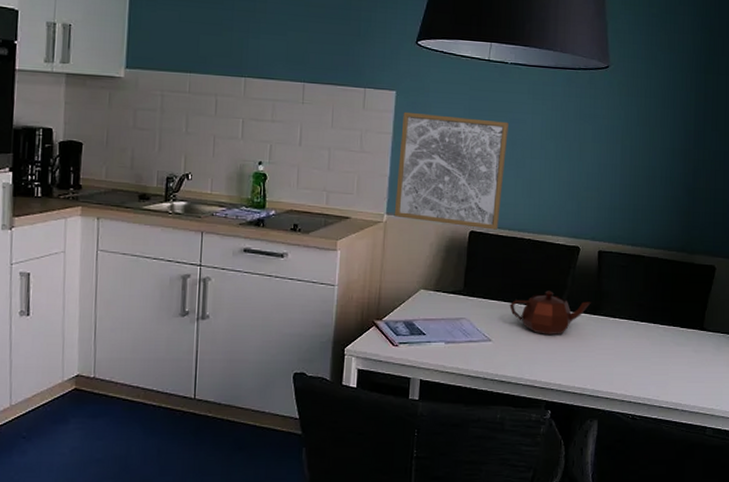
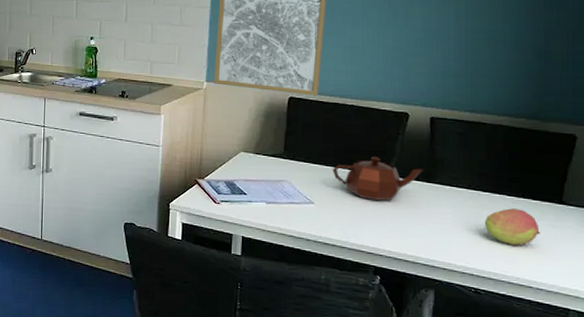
fruit: none [641,336,686,371] -> present [484,208,541,245]

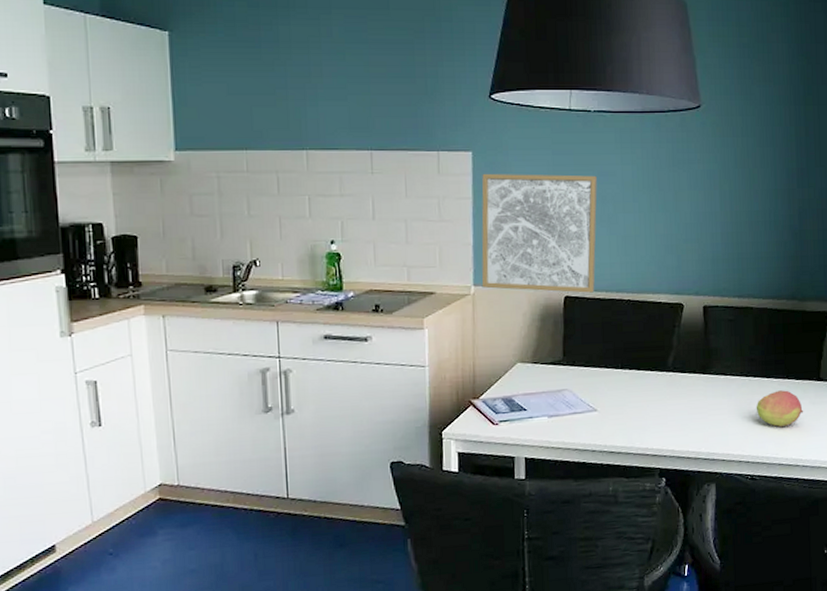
teapot: present [332,156,423,201] -> none [613,352,699,399]

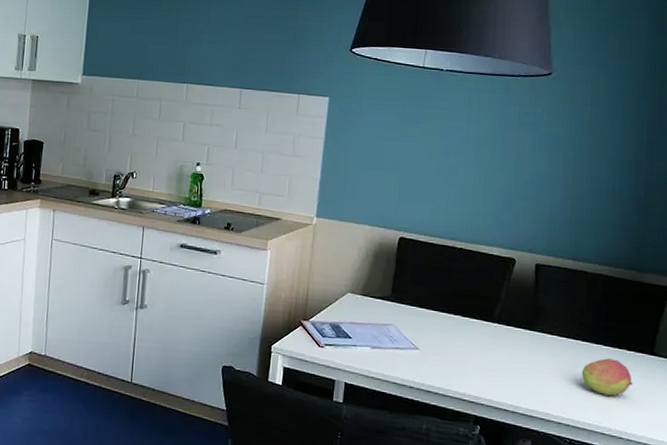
wall art: present [481,173,597,293] -> none [323,117,442,237]

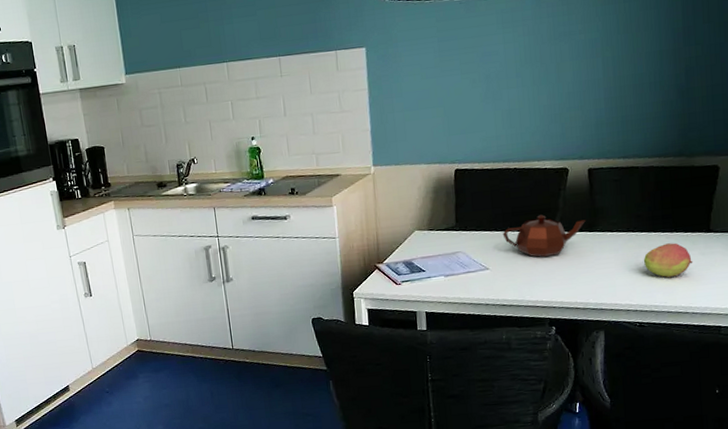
teapot: none [438,302,526,348] -> present [502,215,586,257]

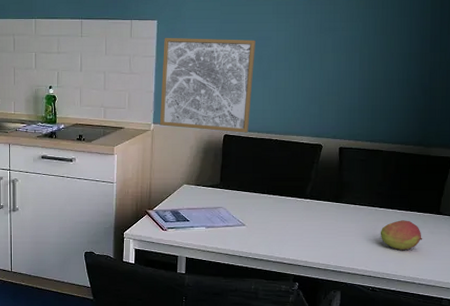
wall art: none [375,56,483,168] -> present [159,37,255,133]
teapot: present [502,215,586,257] -> none [260,183,333,220]

